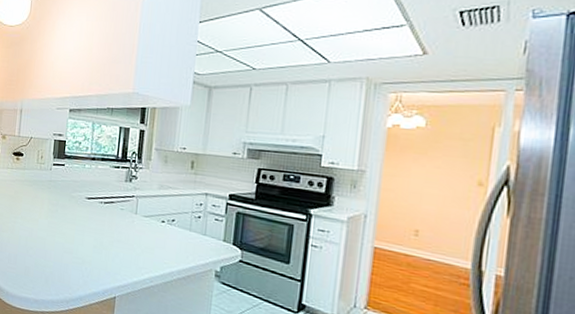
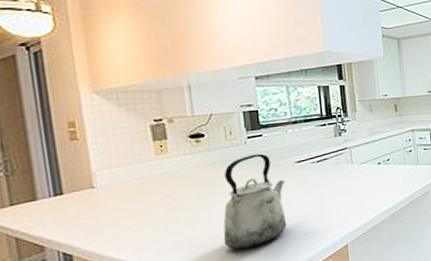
kettle: none [18,181,75,268] -> present [223,153,287,250]

